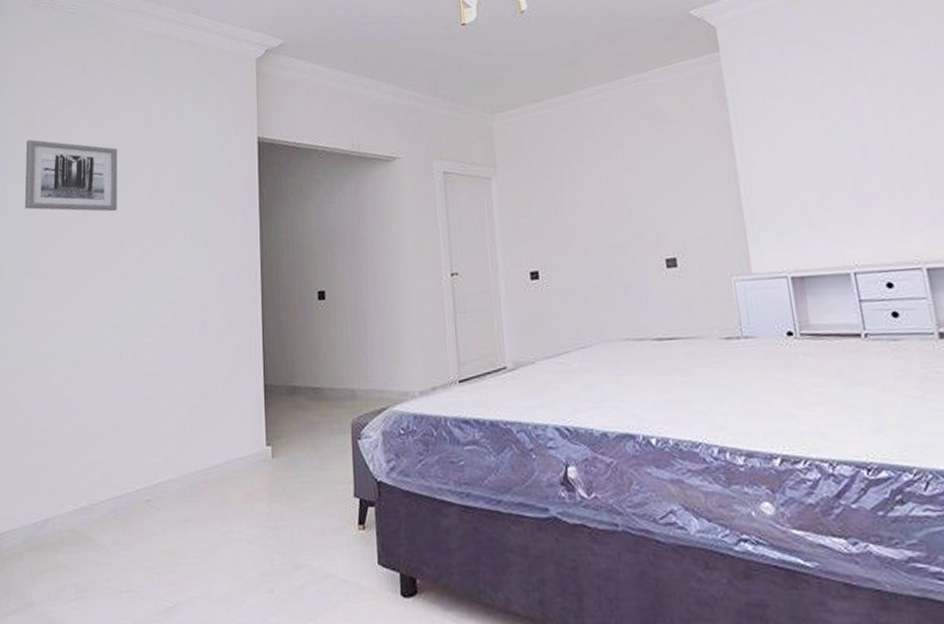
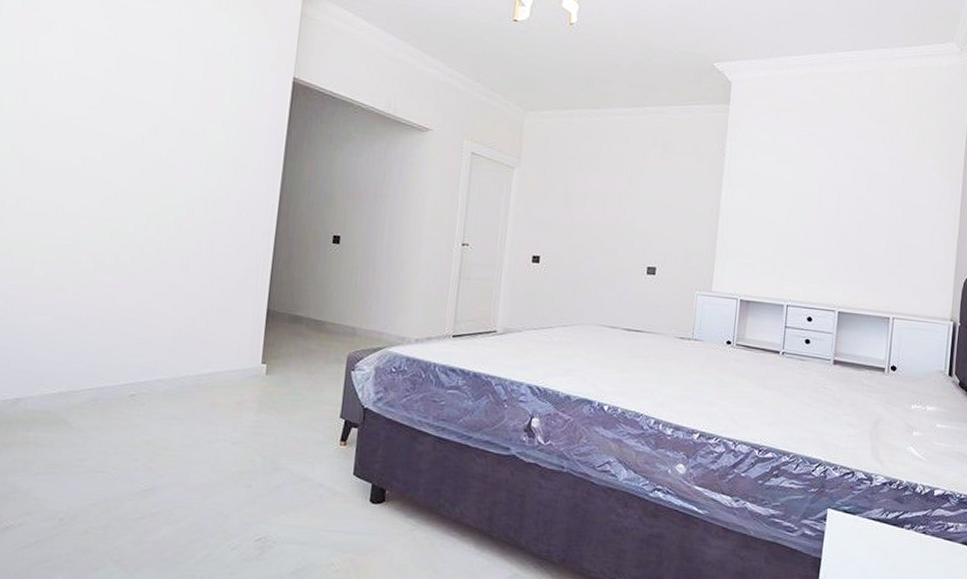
wall art: present [25,139,118,212] -> none [19,18,137,116]

